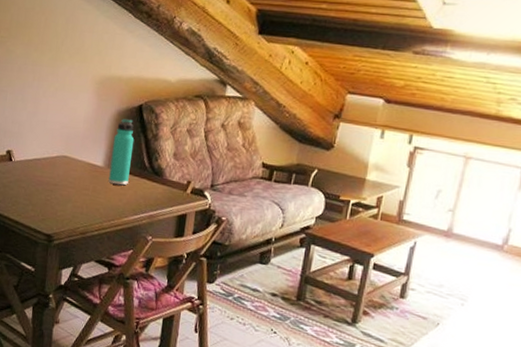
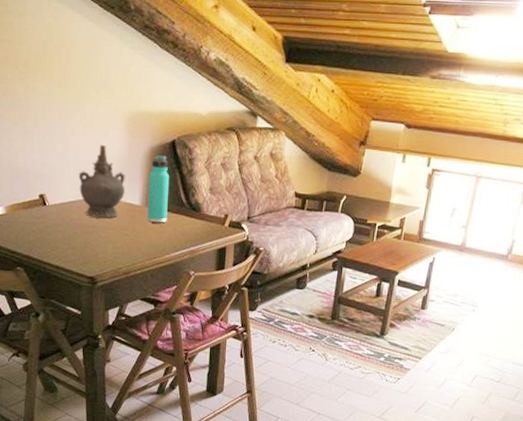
ceremonial vessel: none [45,105,91,178] -> present [78,144,125,218]

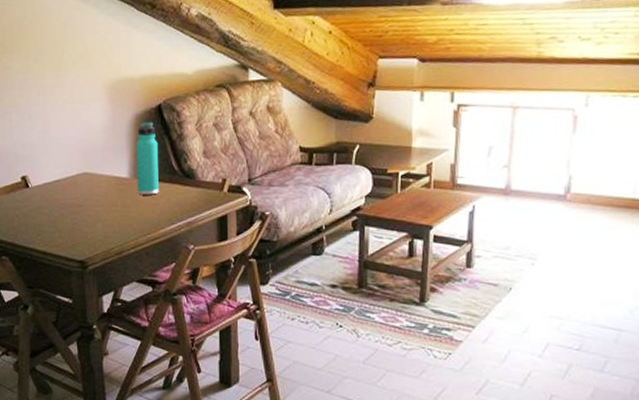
ceremonial vessel: present [78,144,125,218] -> none [61,117,111,195]

